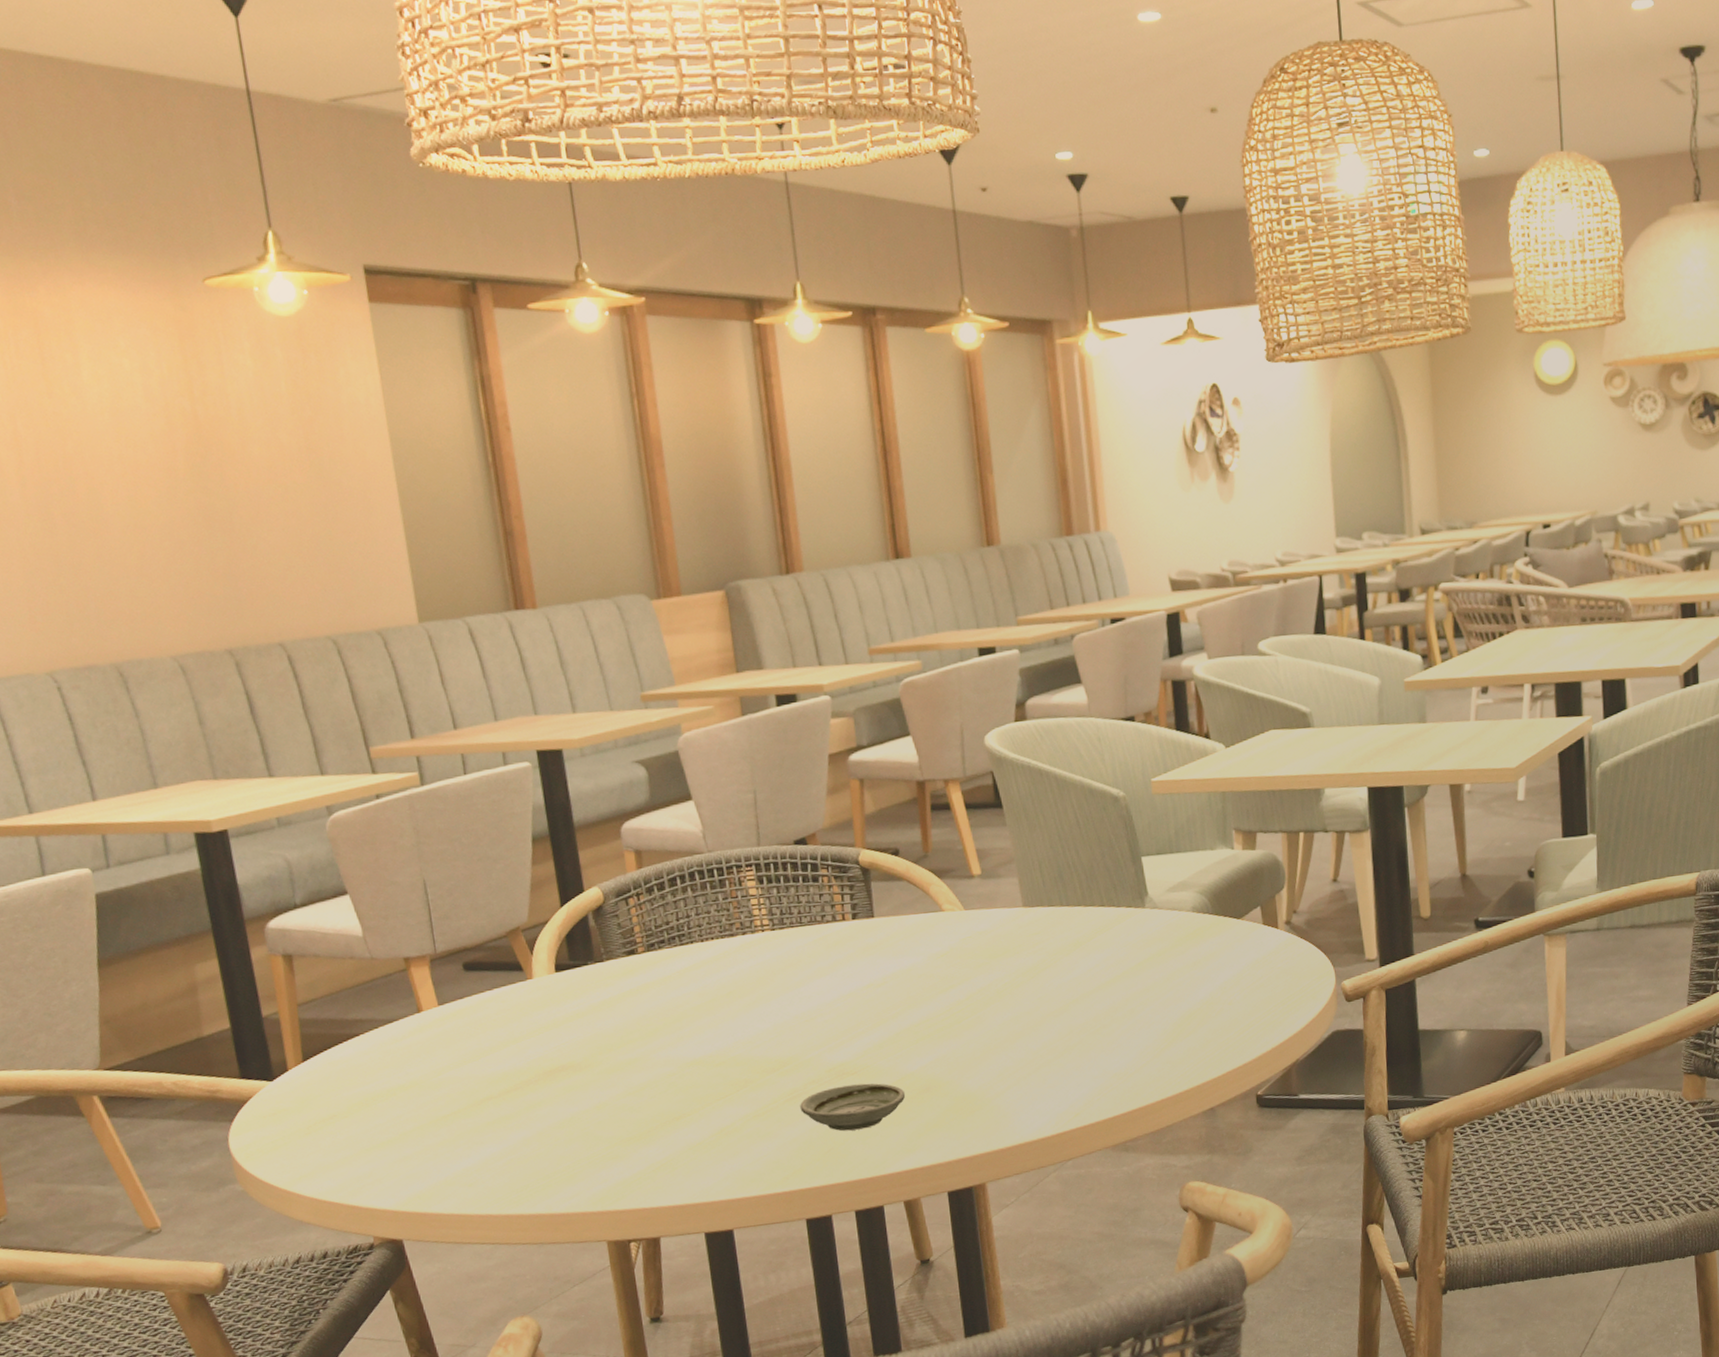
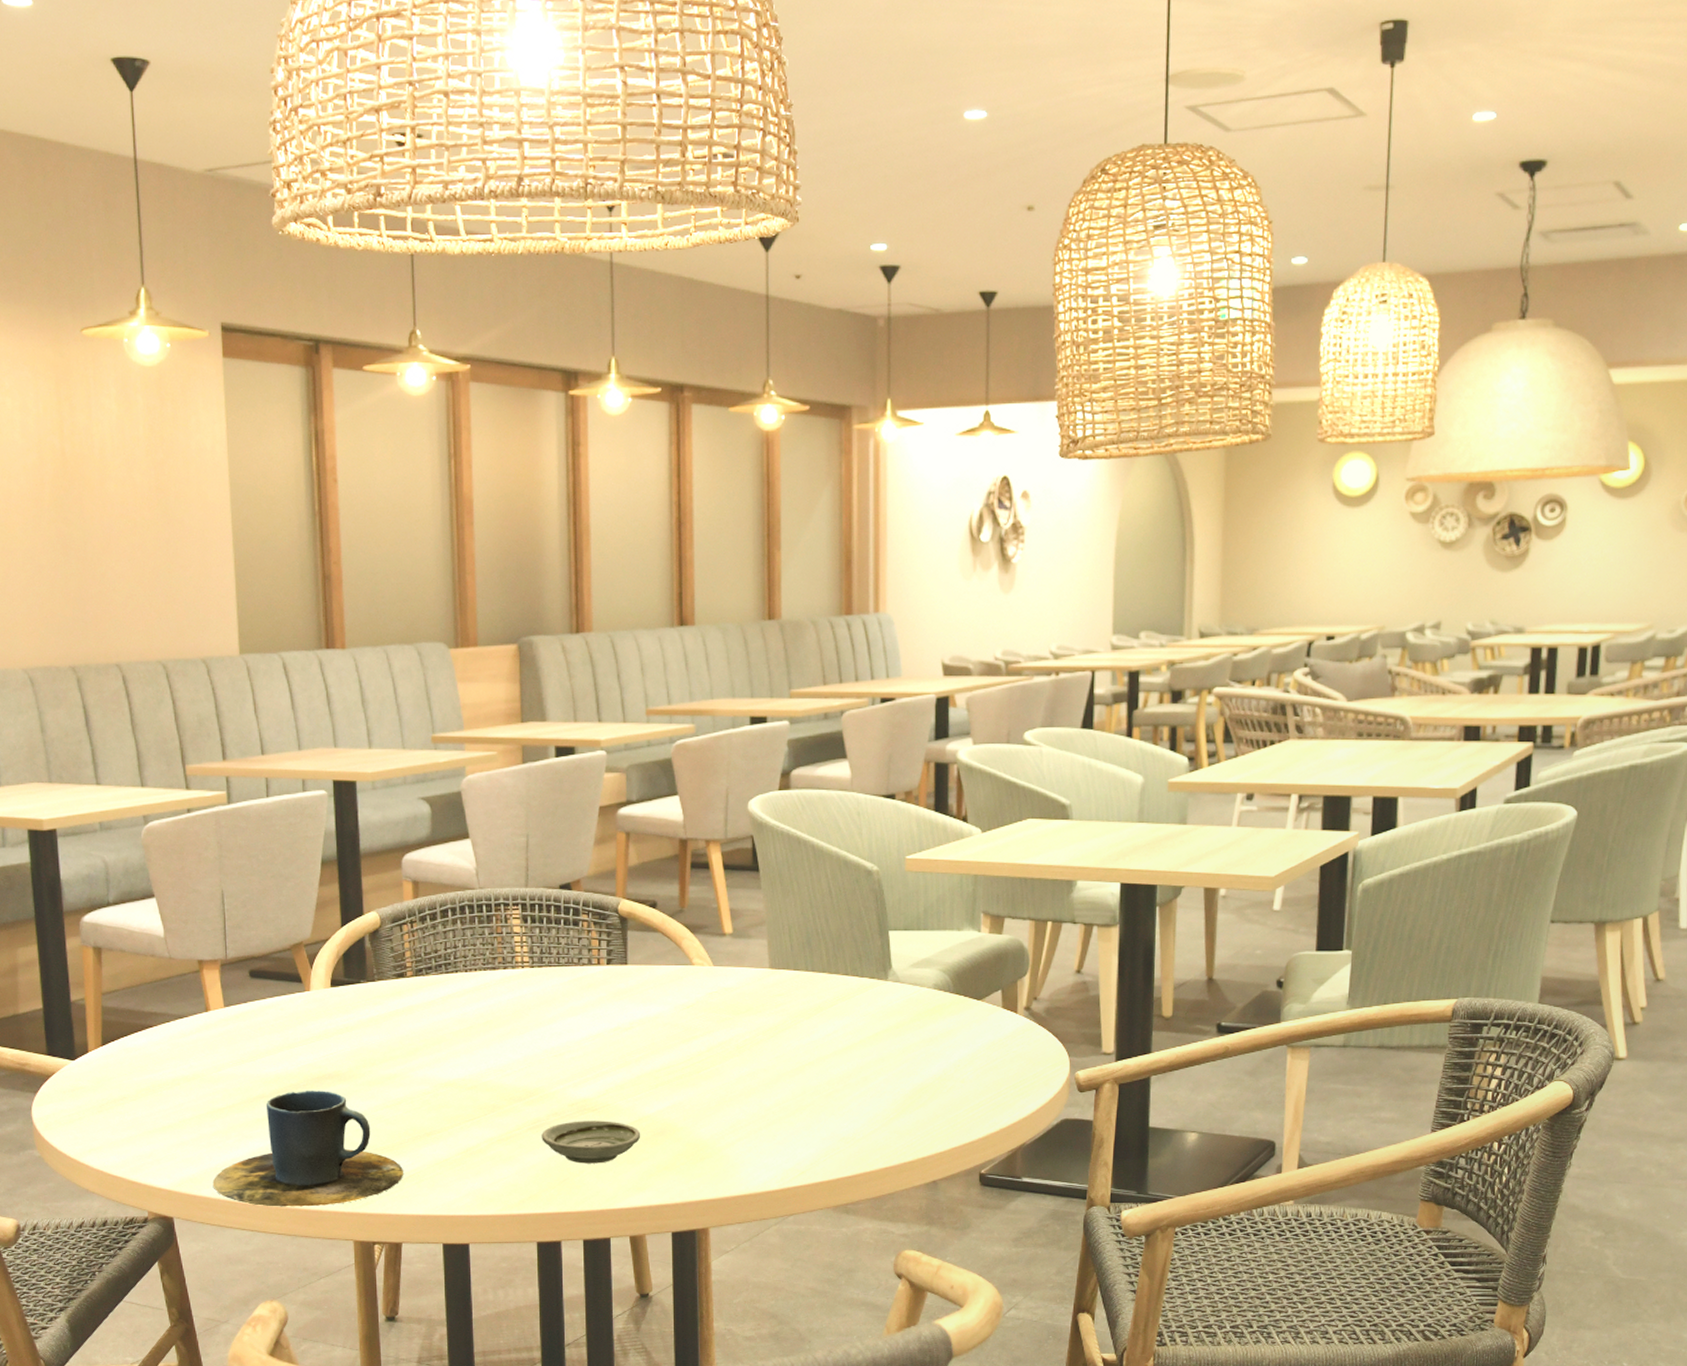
cup: none [443,1084,655,1216] -> present [212,1091,403,1207]

